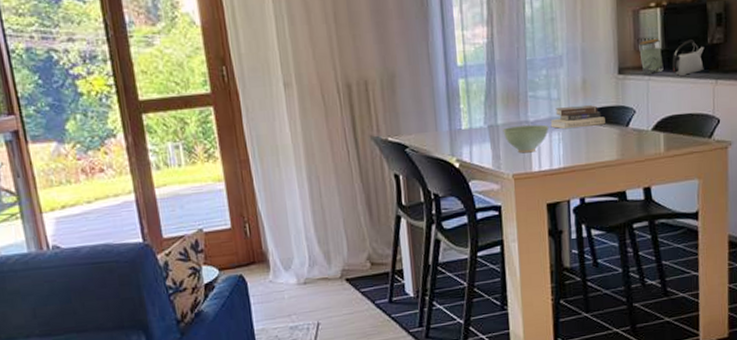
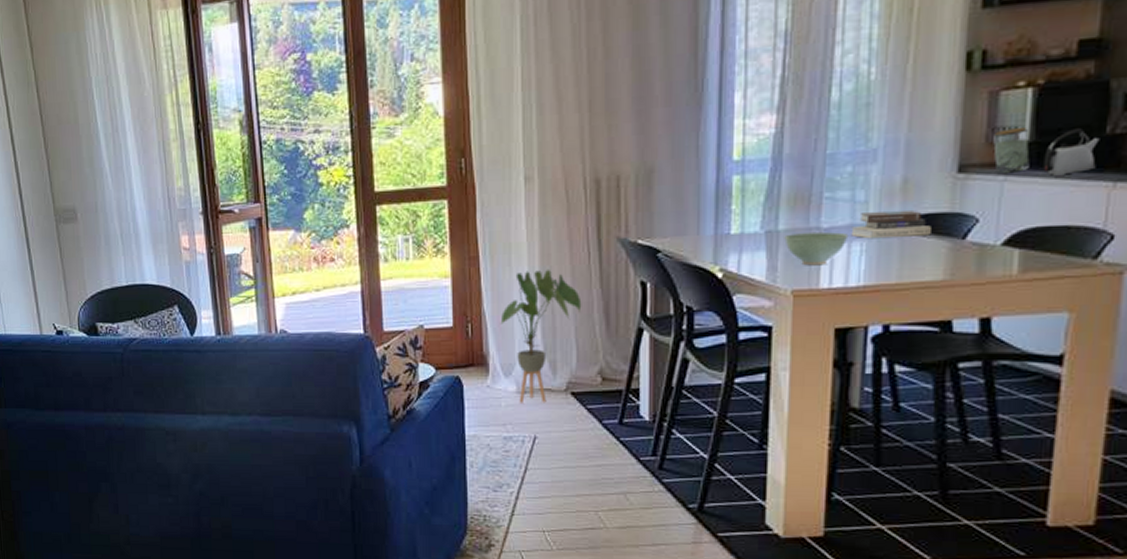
house plant: none [275,167,347,294] -> present [500,269,582,403]

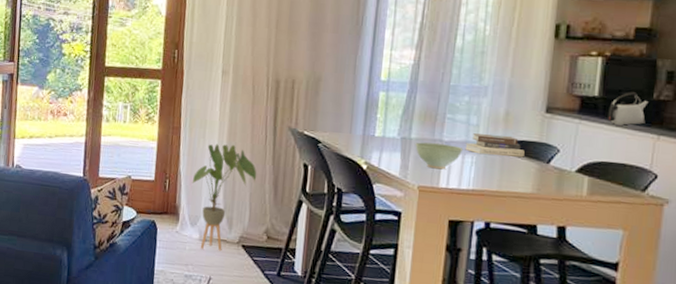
jar: present [993,128,1030,173] -> none [572,85,599,119]

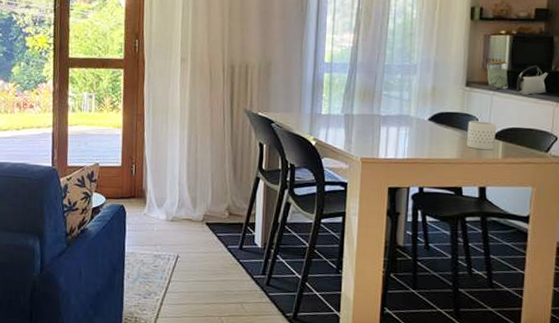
house plant: present [192,144,257,251] -> none [157,128,217,230]
bowl: present [415,142,464,170] -> none [357,118,398,142]
books: present [465,133,525,158] -> none [399,108,450,127]
mug: none [543,151,583,186] -> present [466,120,497,150]
jar: none [572,85,599,119] -> present [487,61,508,90]

